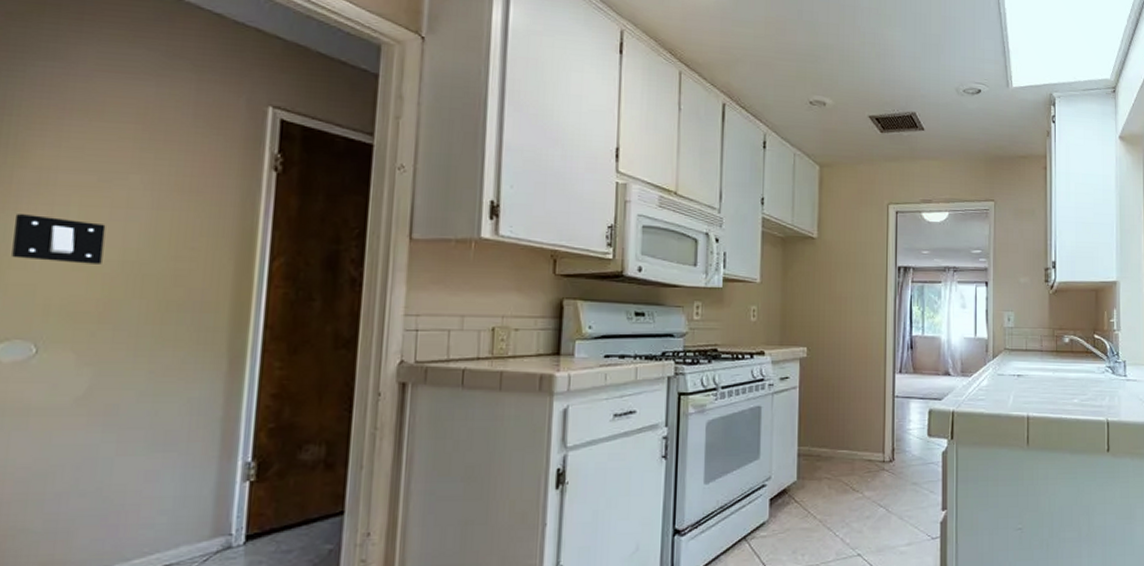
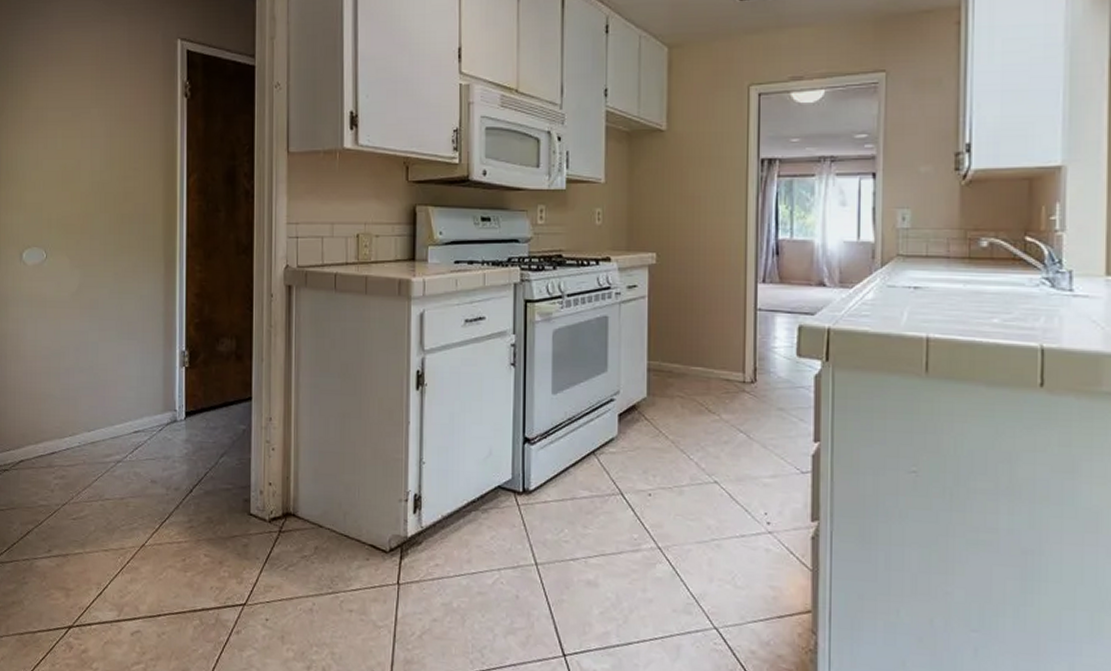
light switch: present [12,214,106,264] -> none [25,147,80,185]

